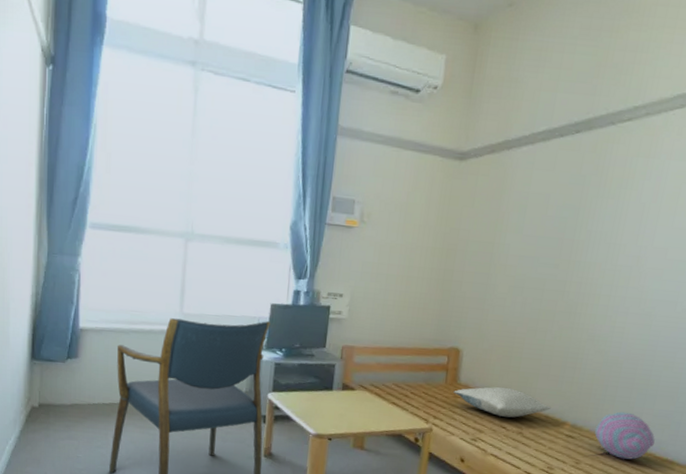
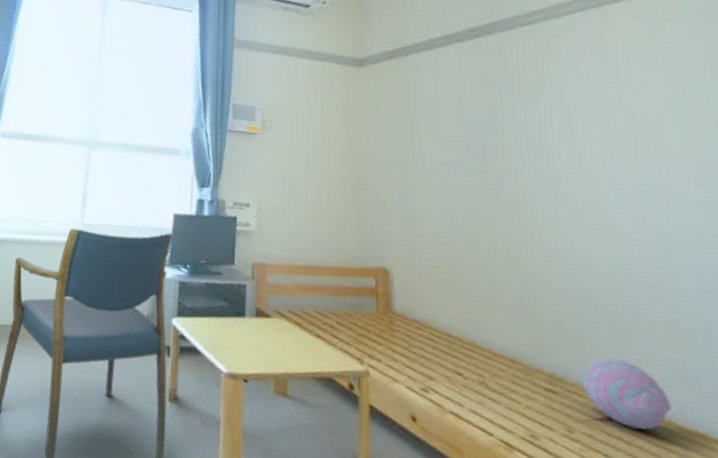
pillow: present [453,387,551,418] -> none [389,318,516,361]

